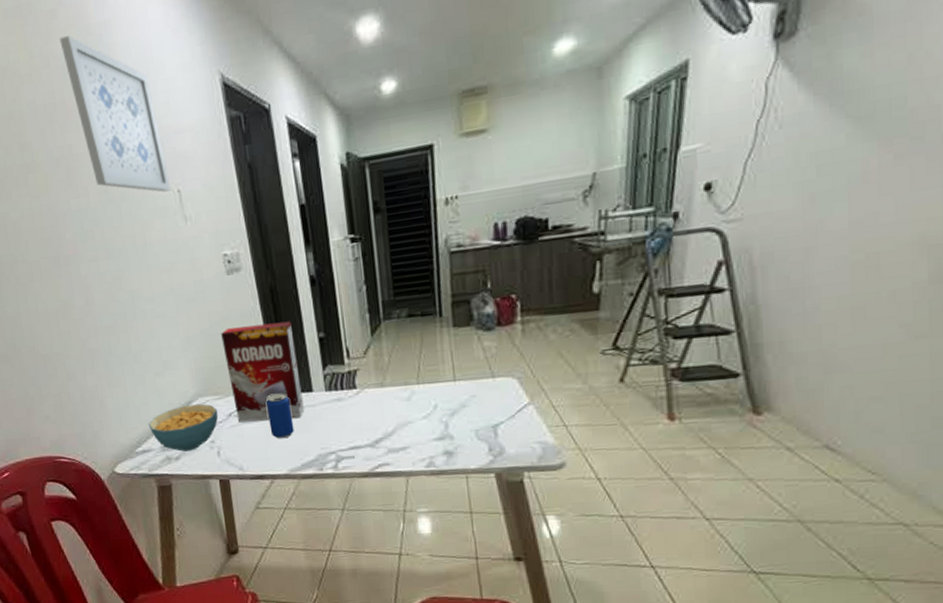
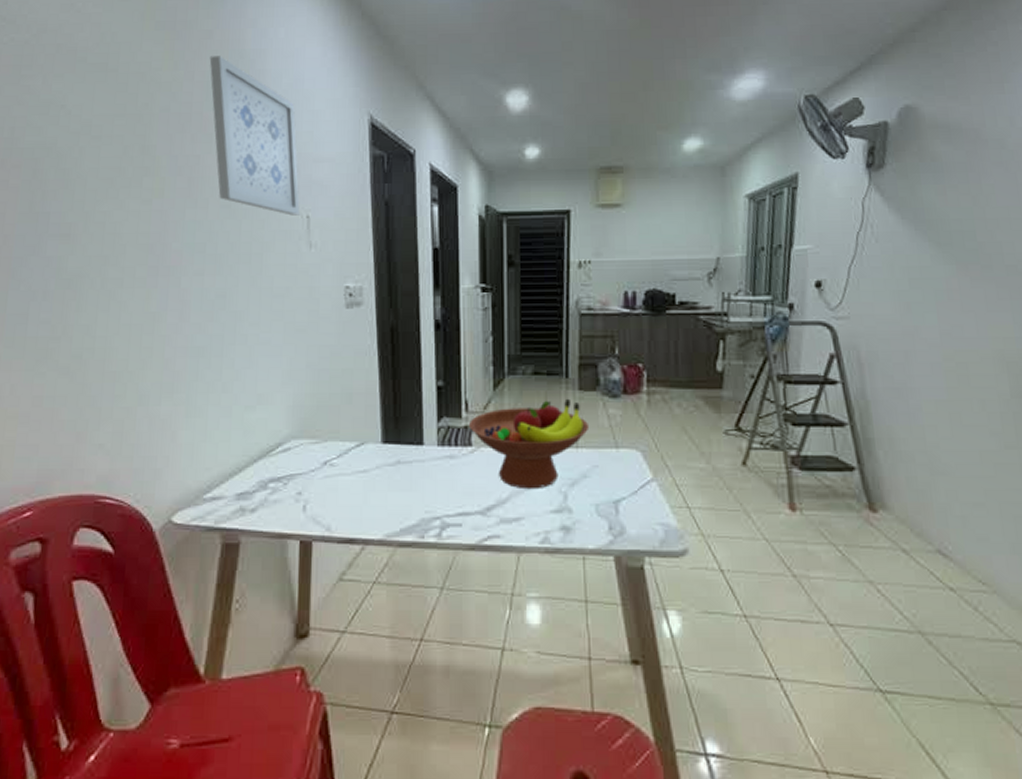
cereal bowl: present [148,403,219,452] -> none [225,447,312,502]
cereal box: present [221,321,304,423] -> none [329,365,411,474]
beverage can: present [265,393,294,439] -> none [368,443,397,497]
fruit bowl: none [352,336,466,422] -> present [469,398,590,490]

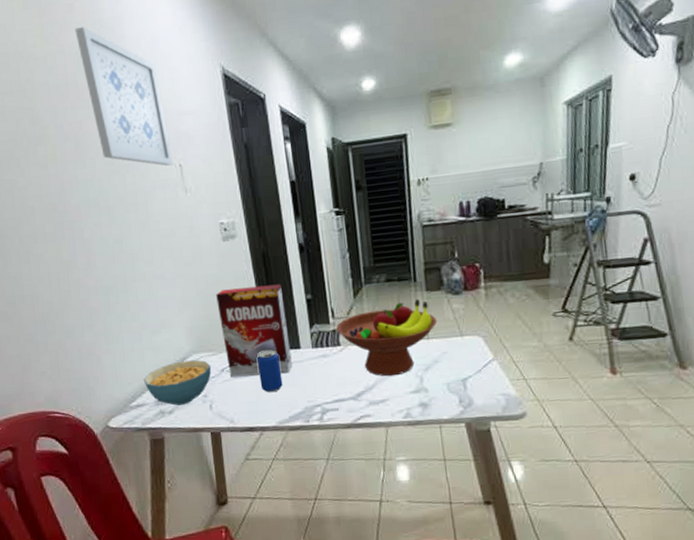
cereal bowl: none [225,447,312,502] -> present [143,359,212,406]
cereal box: none [329,365,411,474] -> present [216,284,292,378]
beverage can: none [368,443,397,497] -> present [256,349,283,393]

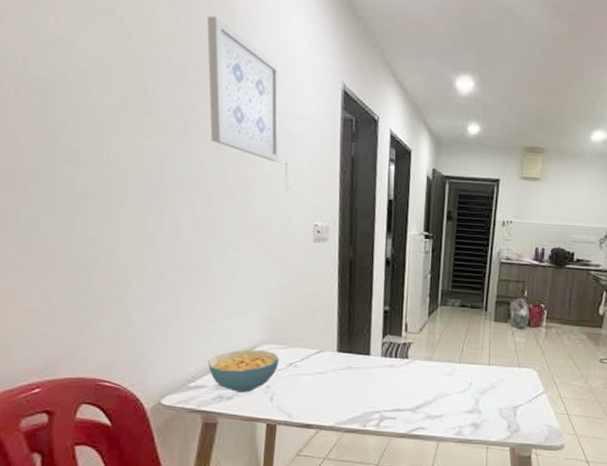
cereal box: present [216,284,292,378] -> none [296,288,363,377]
beverage can: present [256,349,283,393] -> none [325,352,348,394]
fruit bowl: present [336,299,438,377] -> none [407,327,500,395]

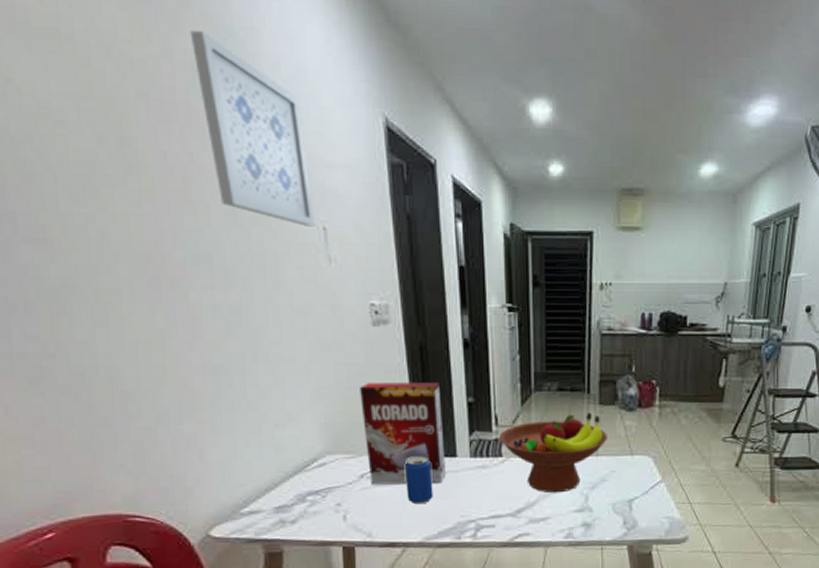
cereal bowl: present [207,349,280,393] -> none [260,462,348,514]
cereal box: none [296,288,363,377] -> present [360,382,446,485]
beverage can: none [325,352,348,394] -> present [404,456,433,505]
fruit bowl: none [407,327,500,395] -> present [499,412,608,493]

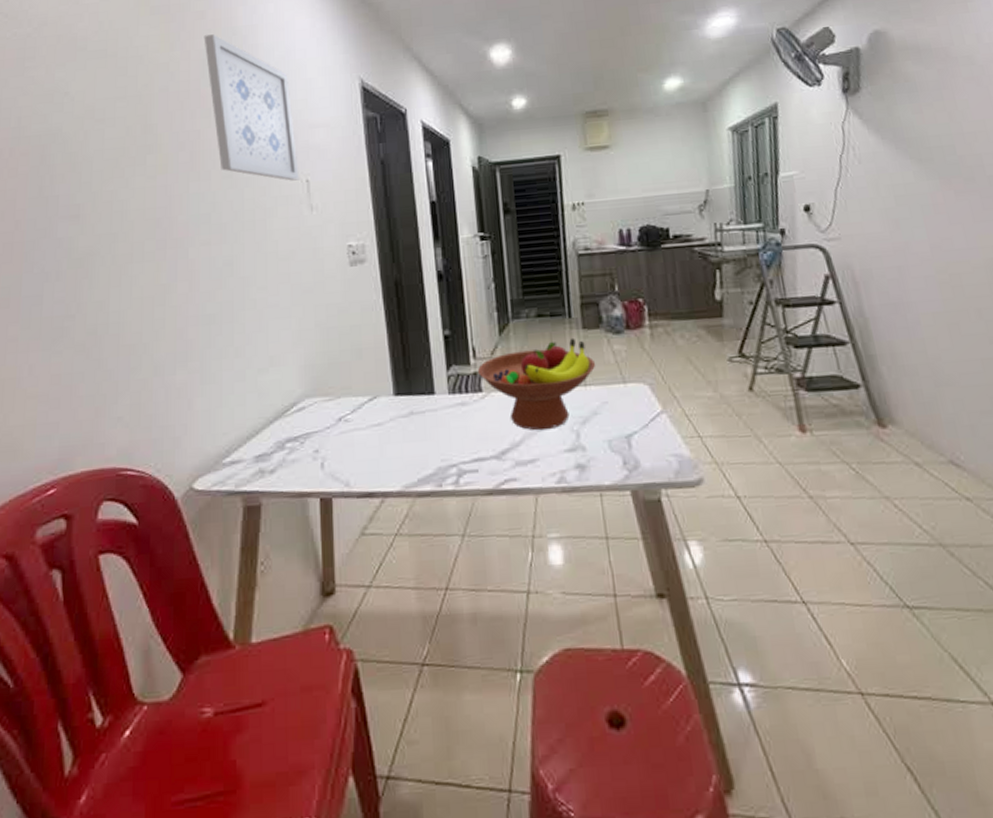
cereal box: present [360,382,446,485] -> none [338,316,424,429]
beverage can: present [404,456,433,505] -> none [381,395,412,449]

